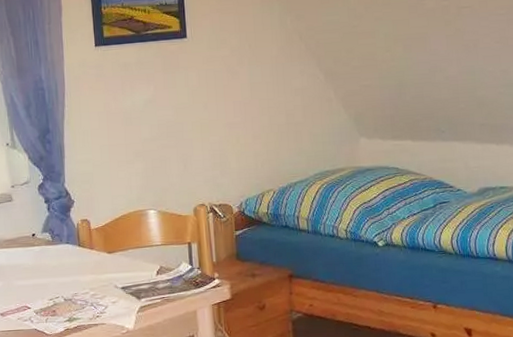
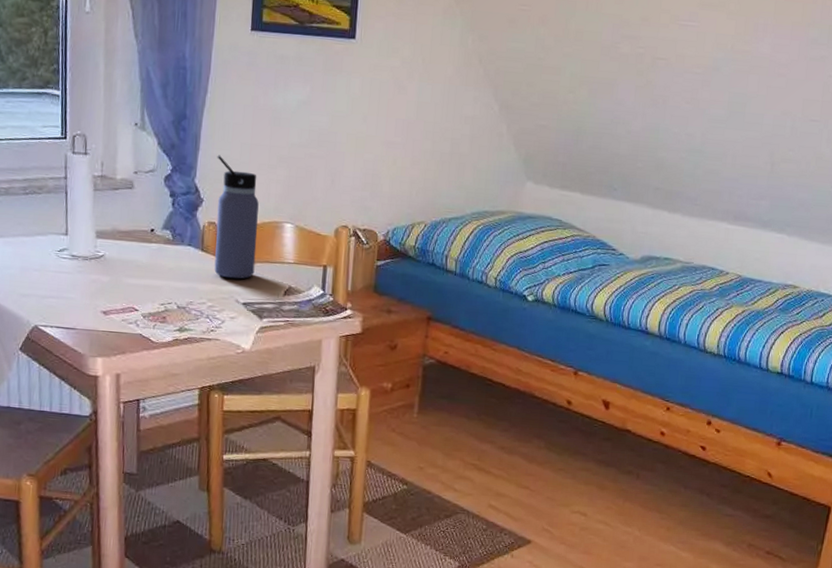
water bottle: none [81,159,128,268] -> present [214,155,259,279]

